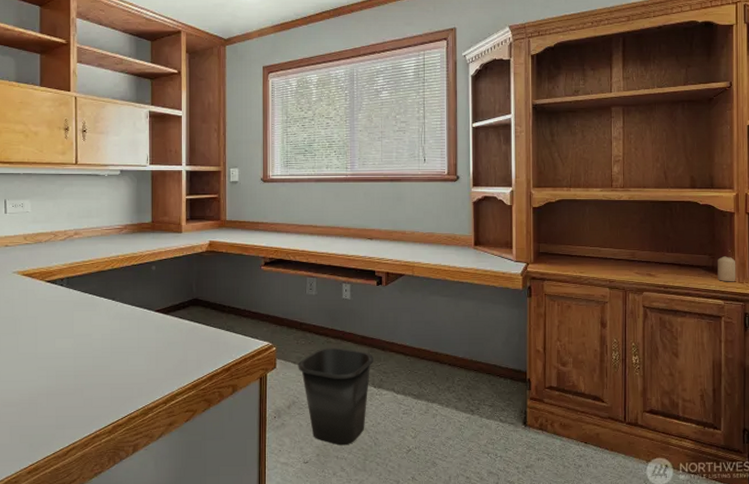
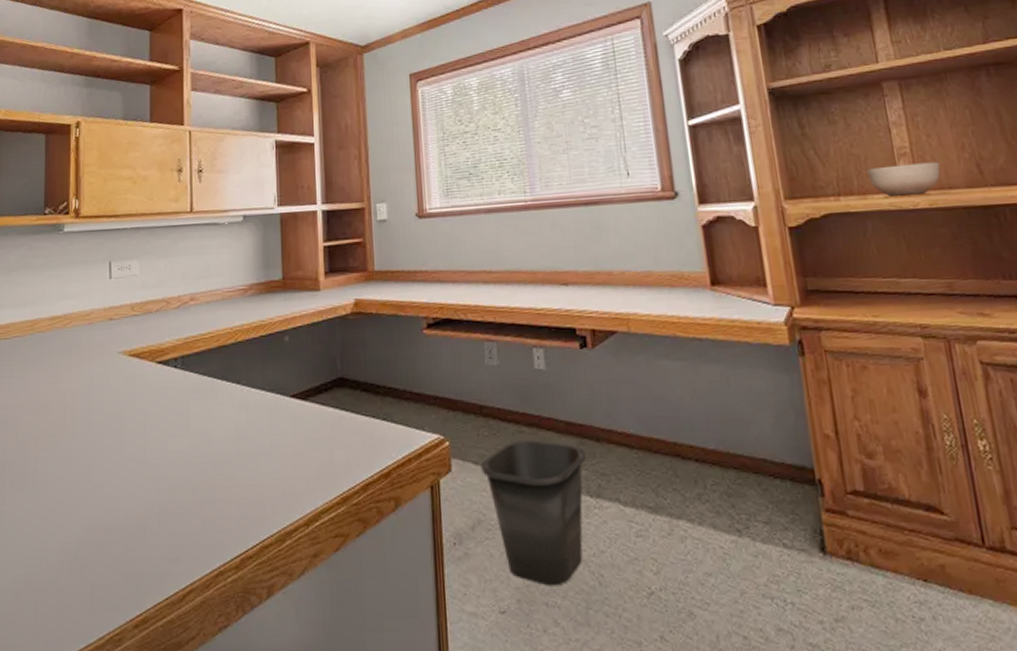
bowl: none [591,168,640,191] -> present [866,162,941,198]

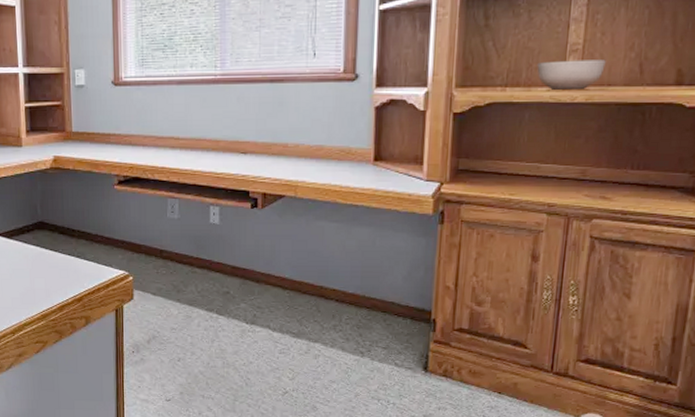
waste bin: present [481,439,586,586] -> none [158,278,246,384]

